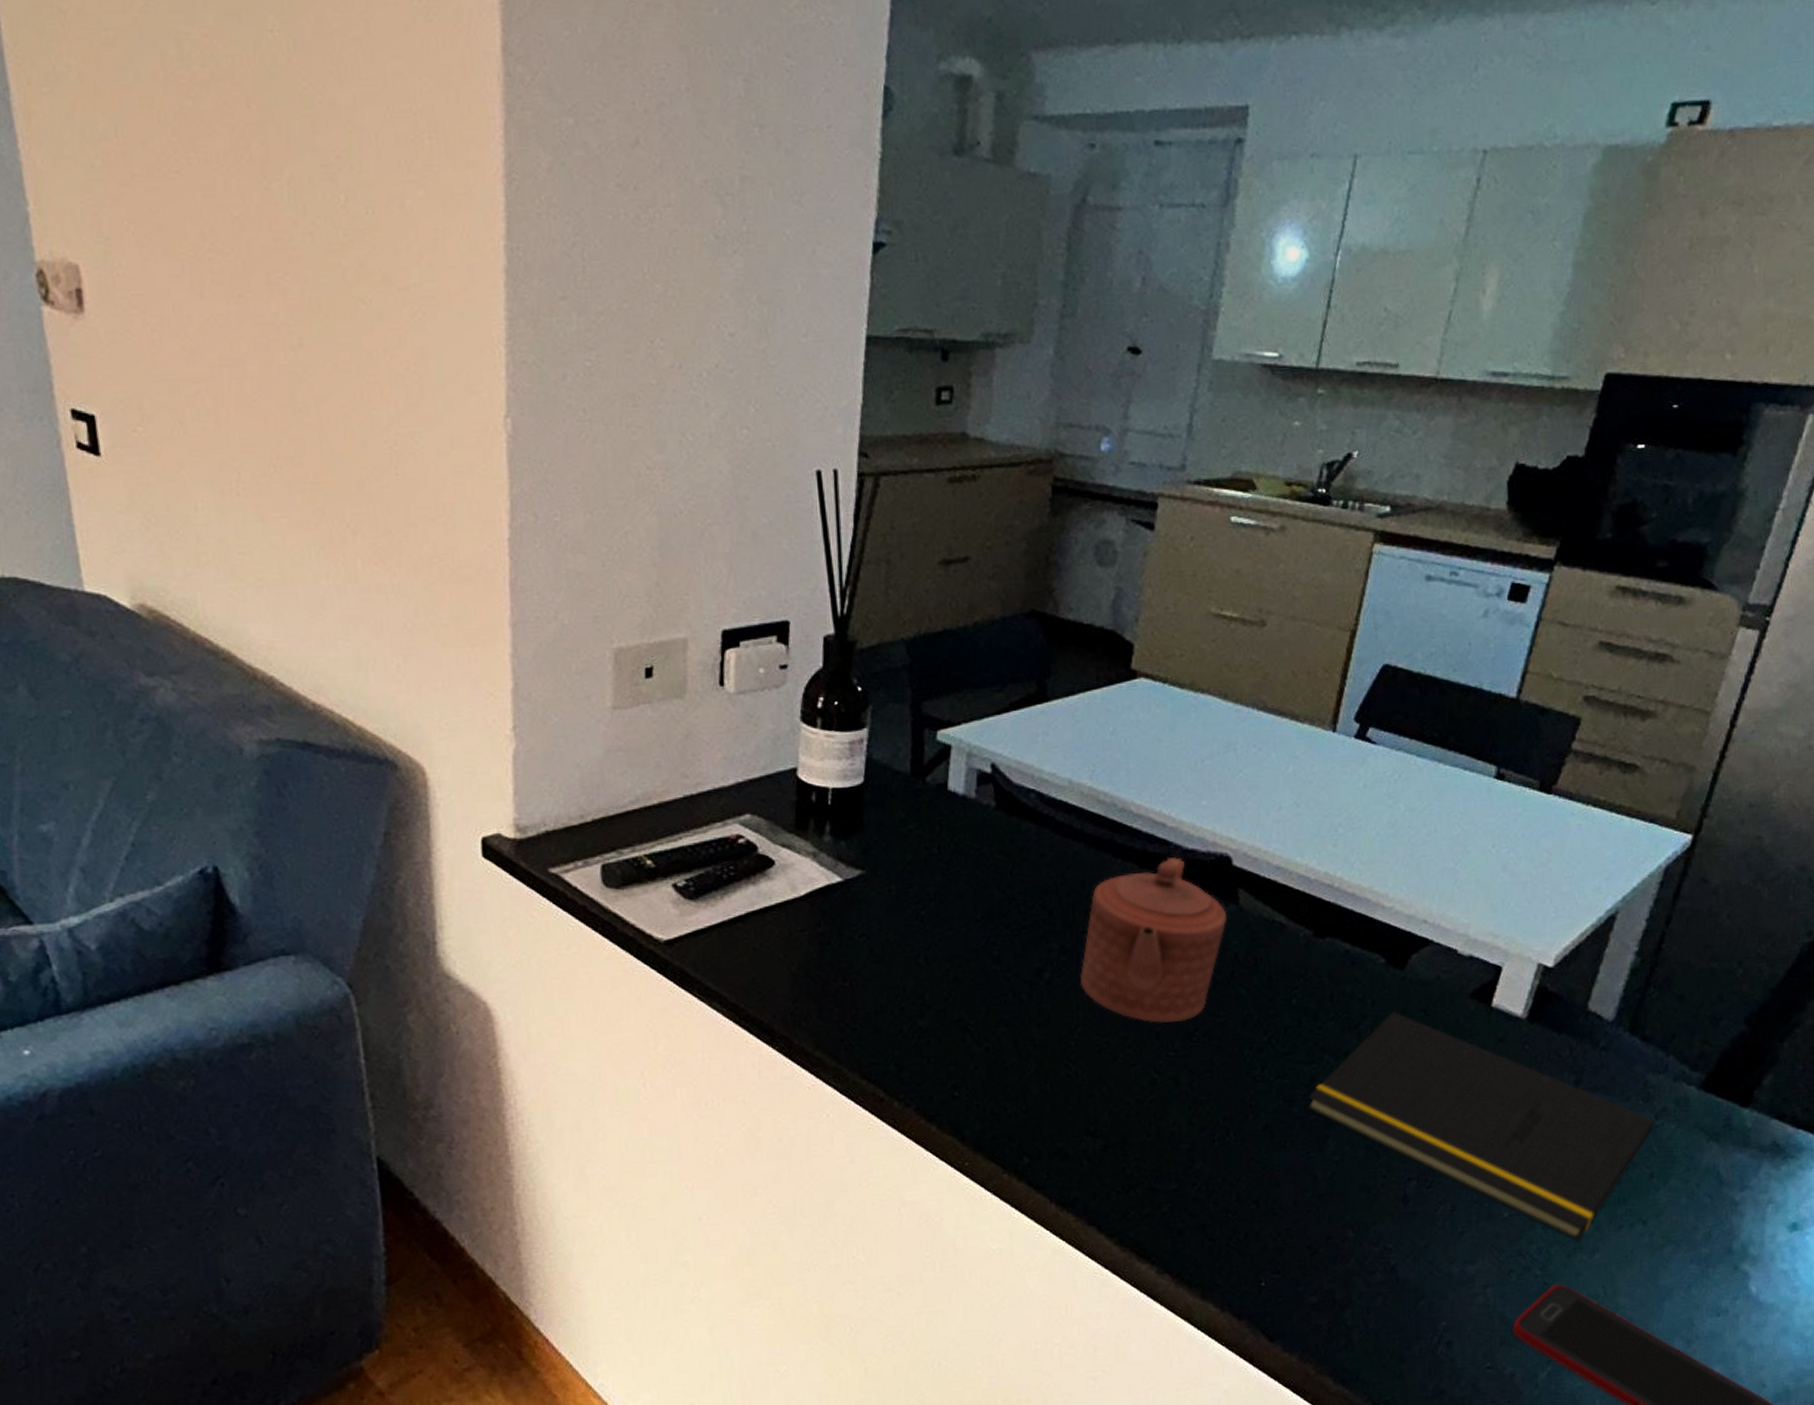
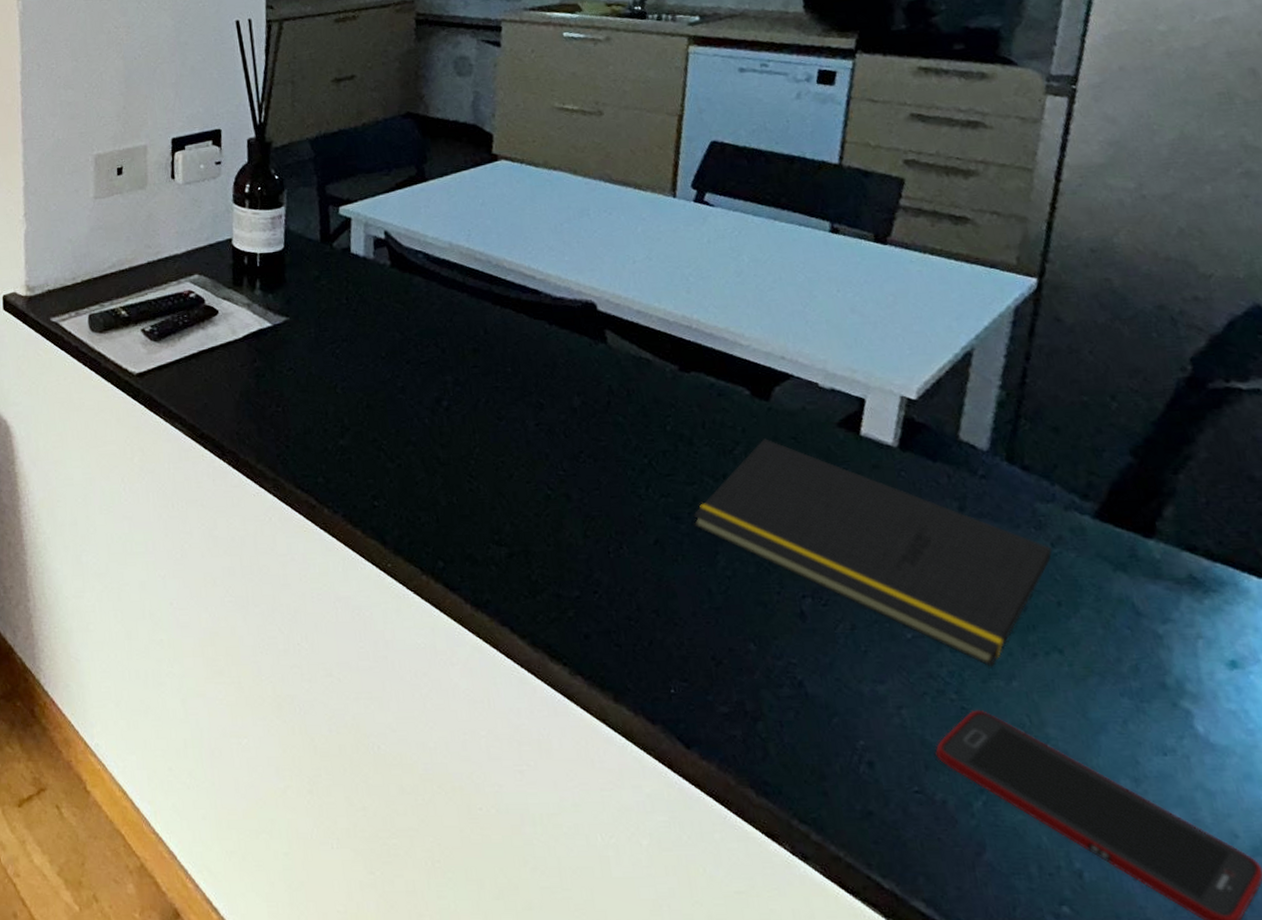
teapot: present [1079,857,1228,1023] -> none [474,304,598,446]

